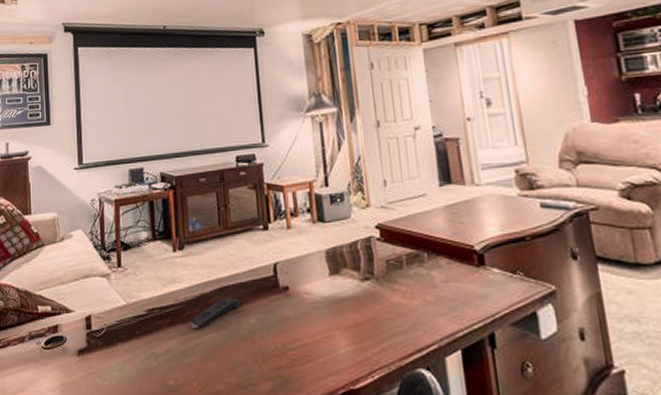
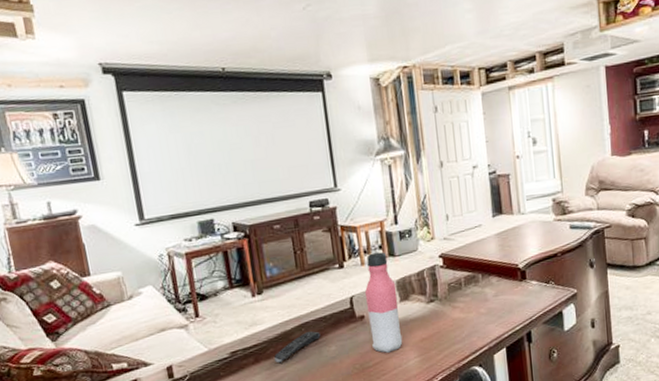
water bottle: none [291,216,332,335] -> present [365,251,403,353]

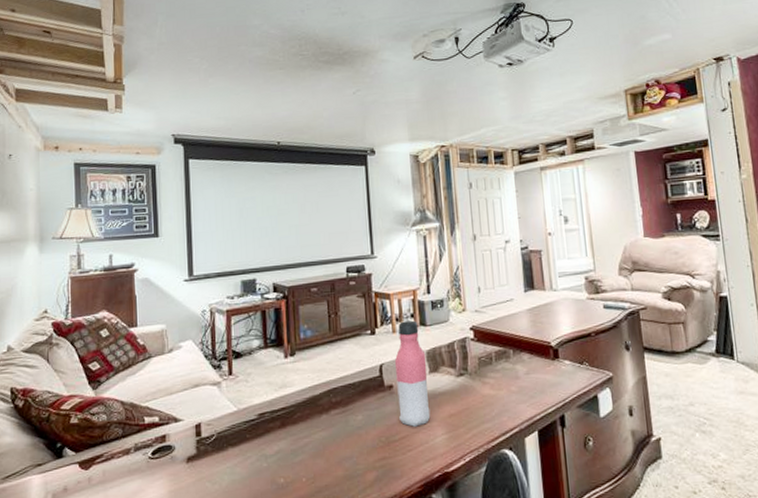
remote control: present [274,331,321,364] -> none [301,397,348,430]

